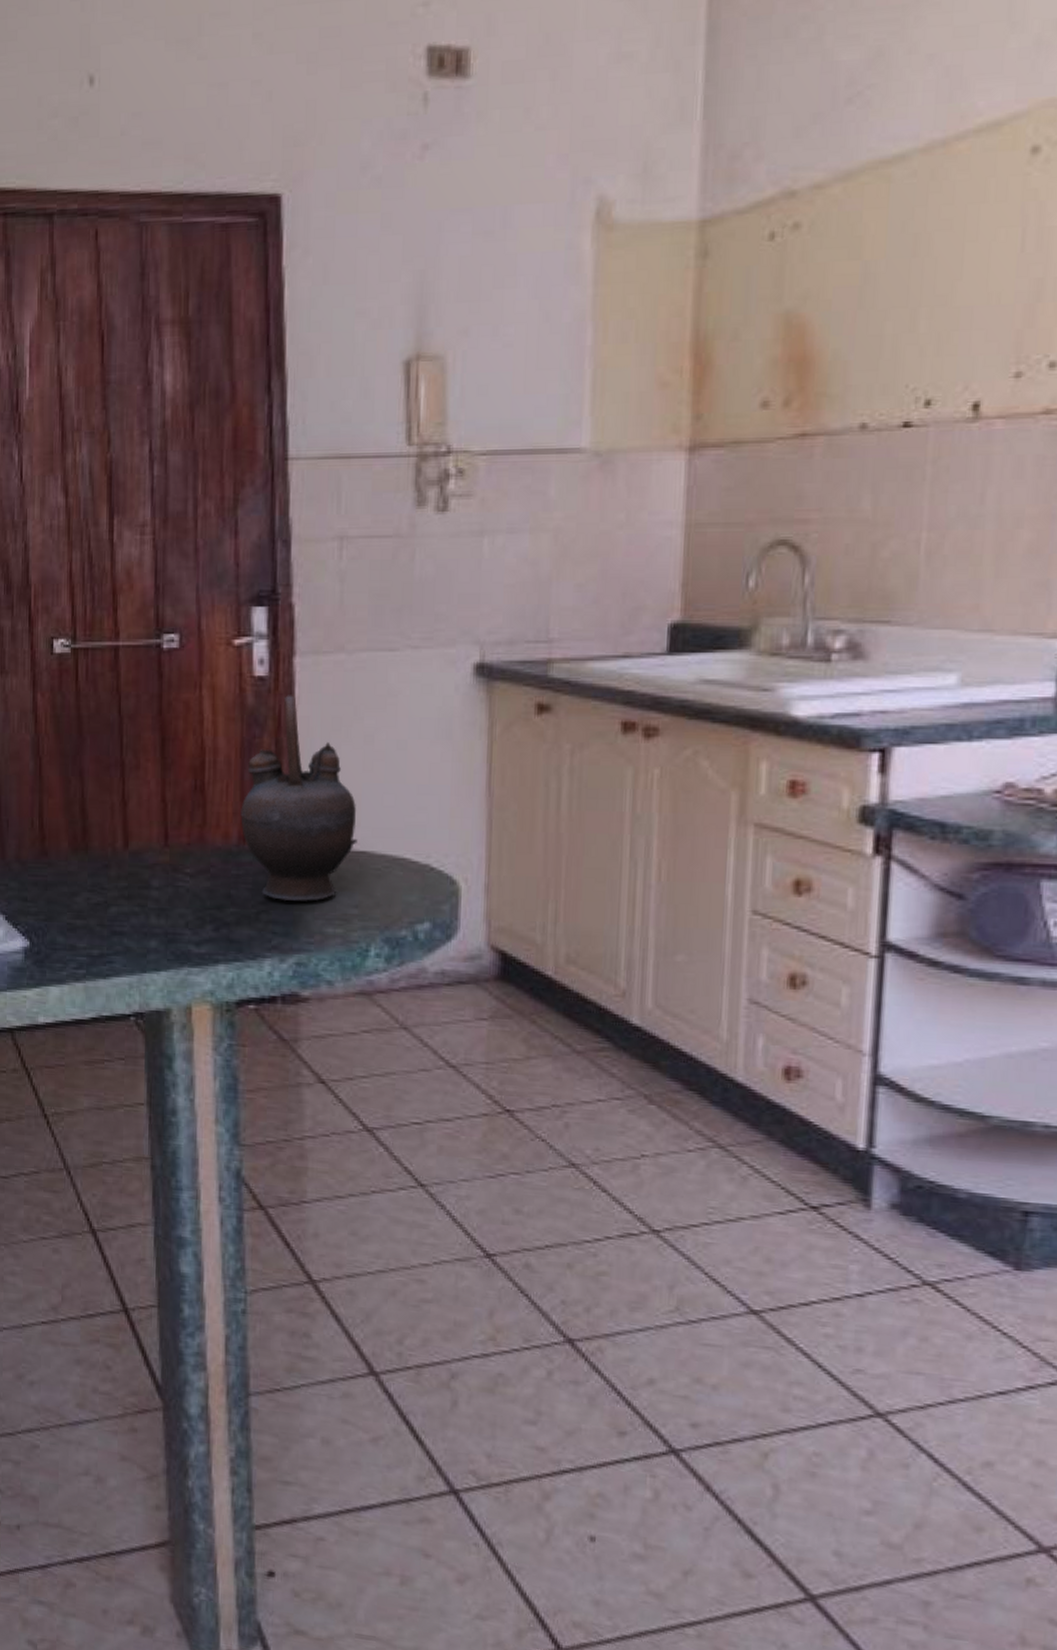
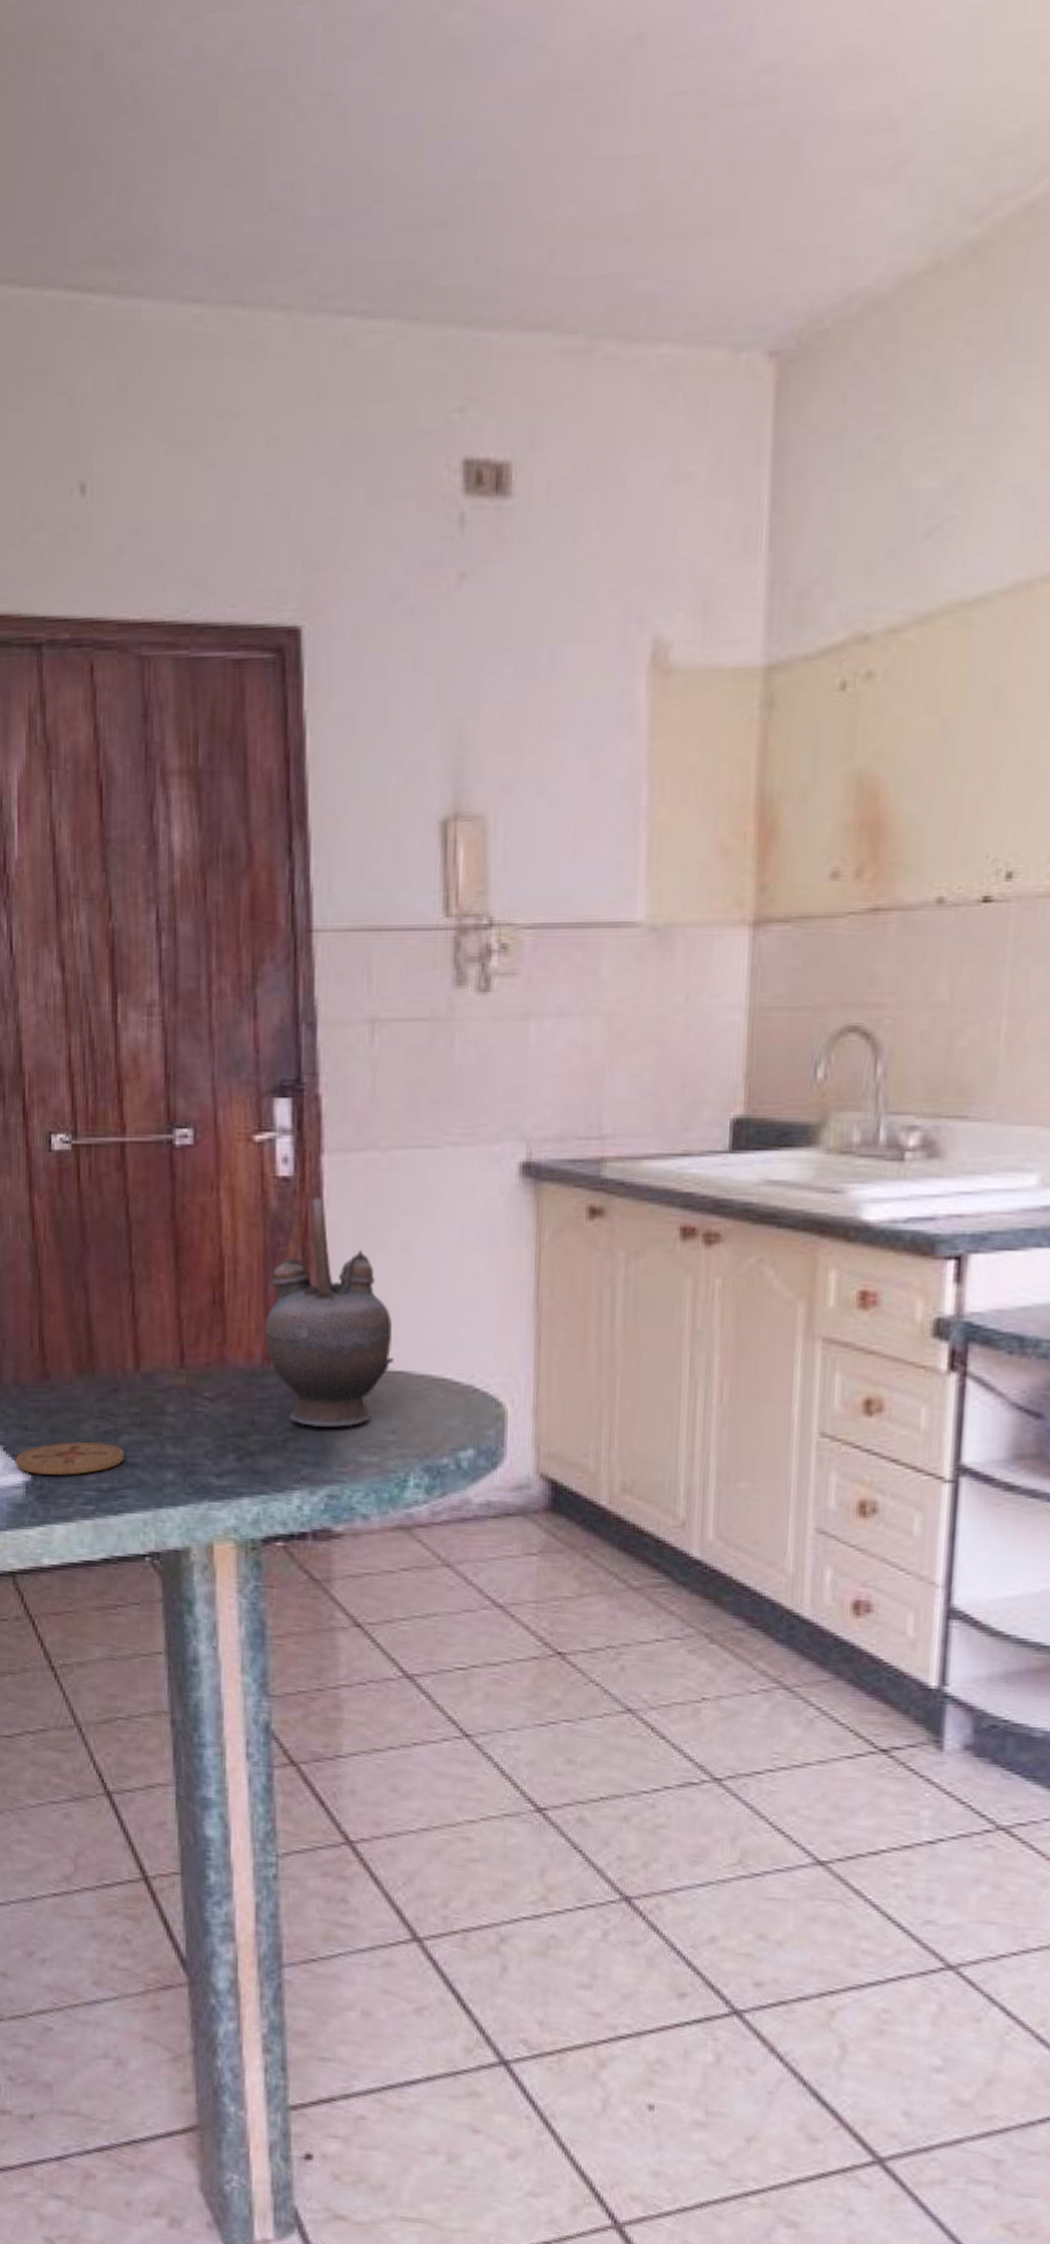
coaster: none [16,912,113,943] -> present [16,1441,124,1476]

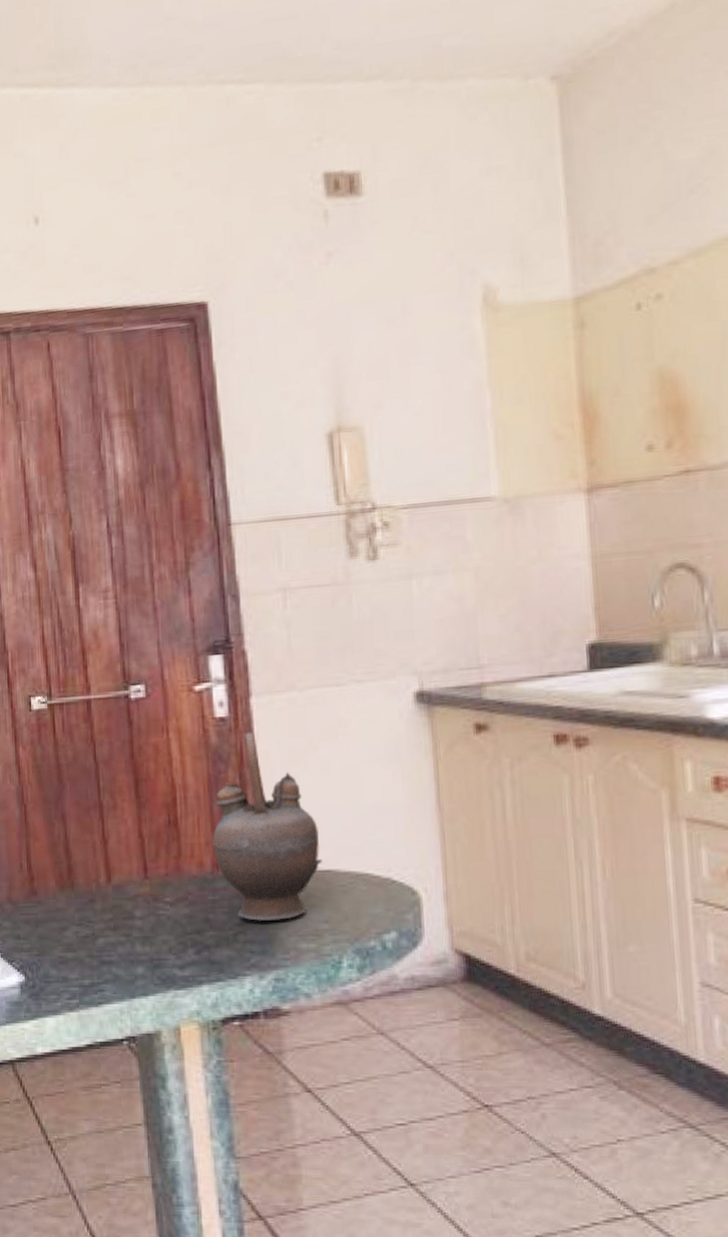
coaster: present [16,1441,124,1476] -> none [11,945,102,976]

